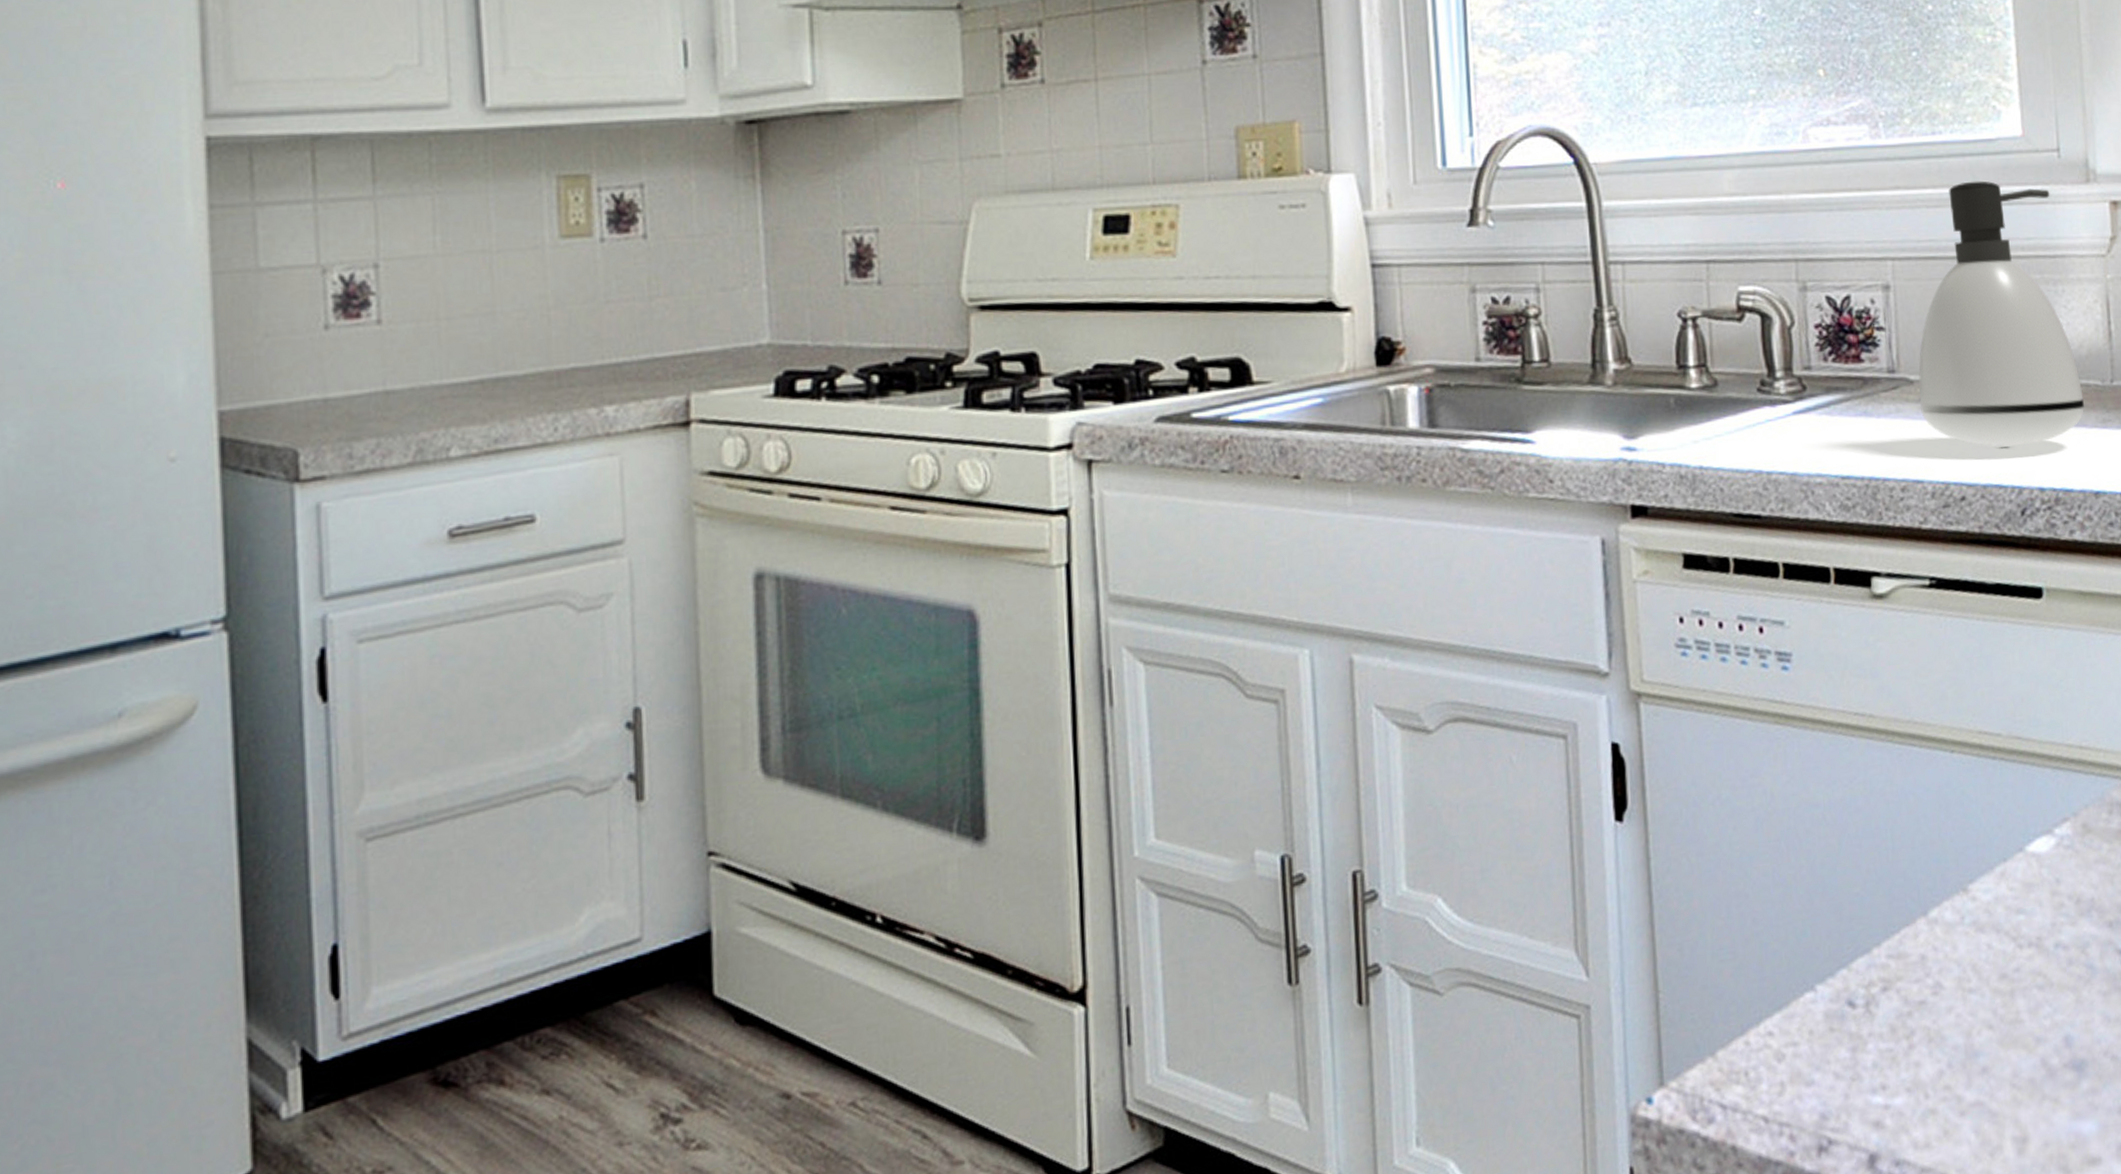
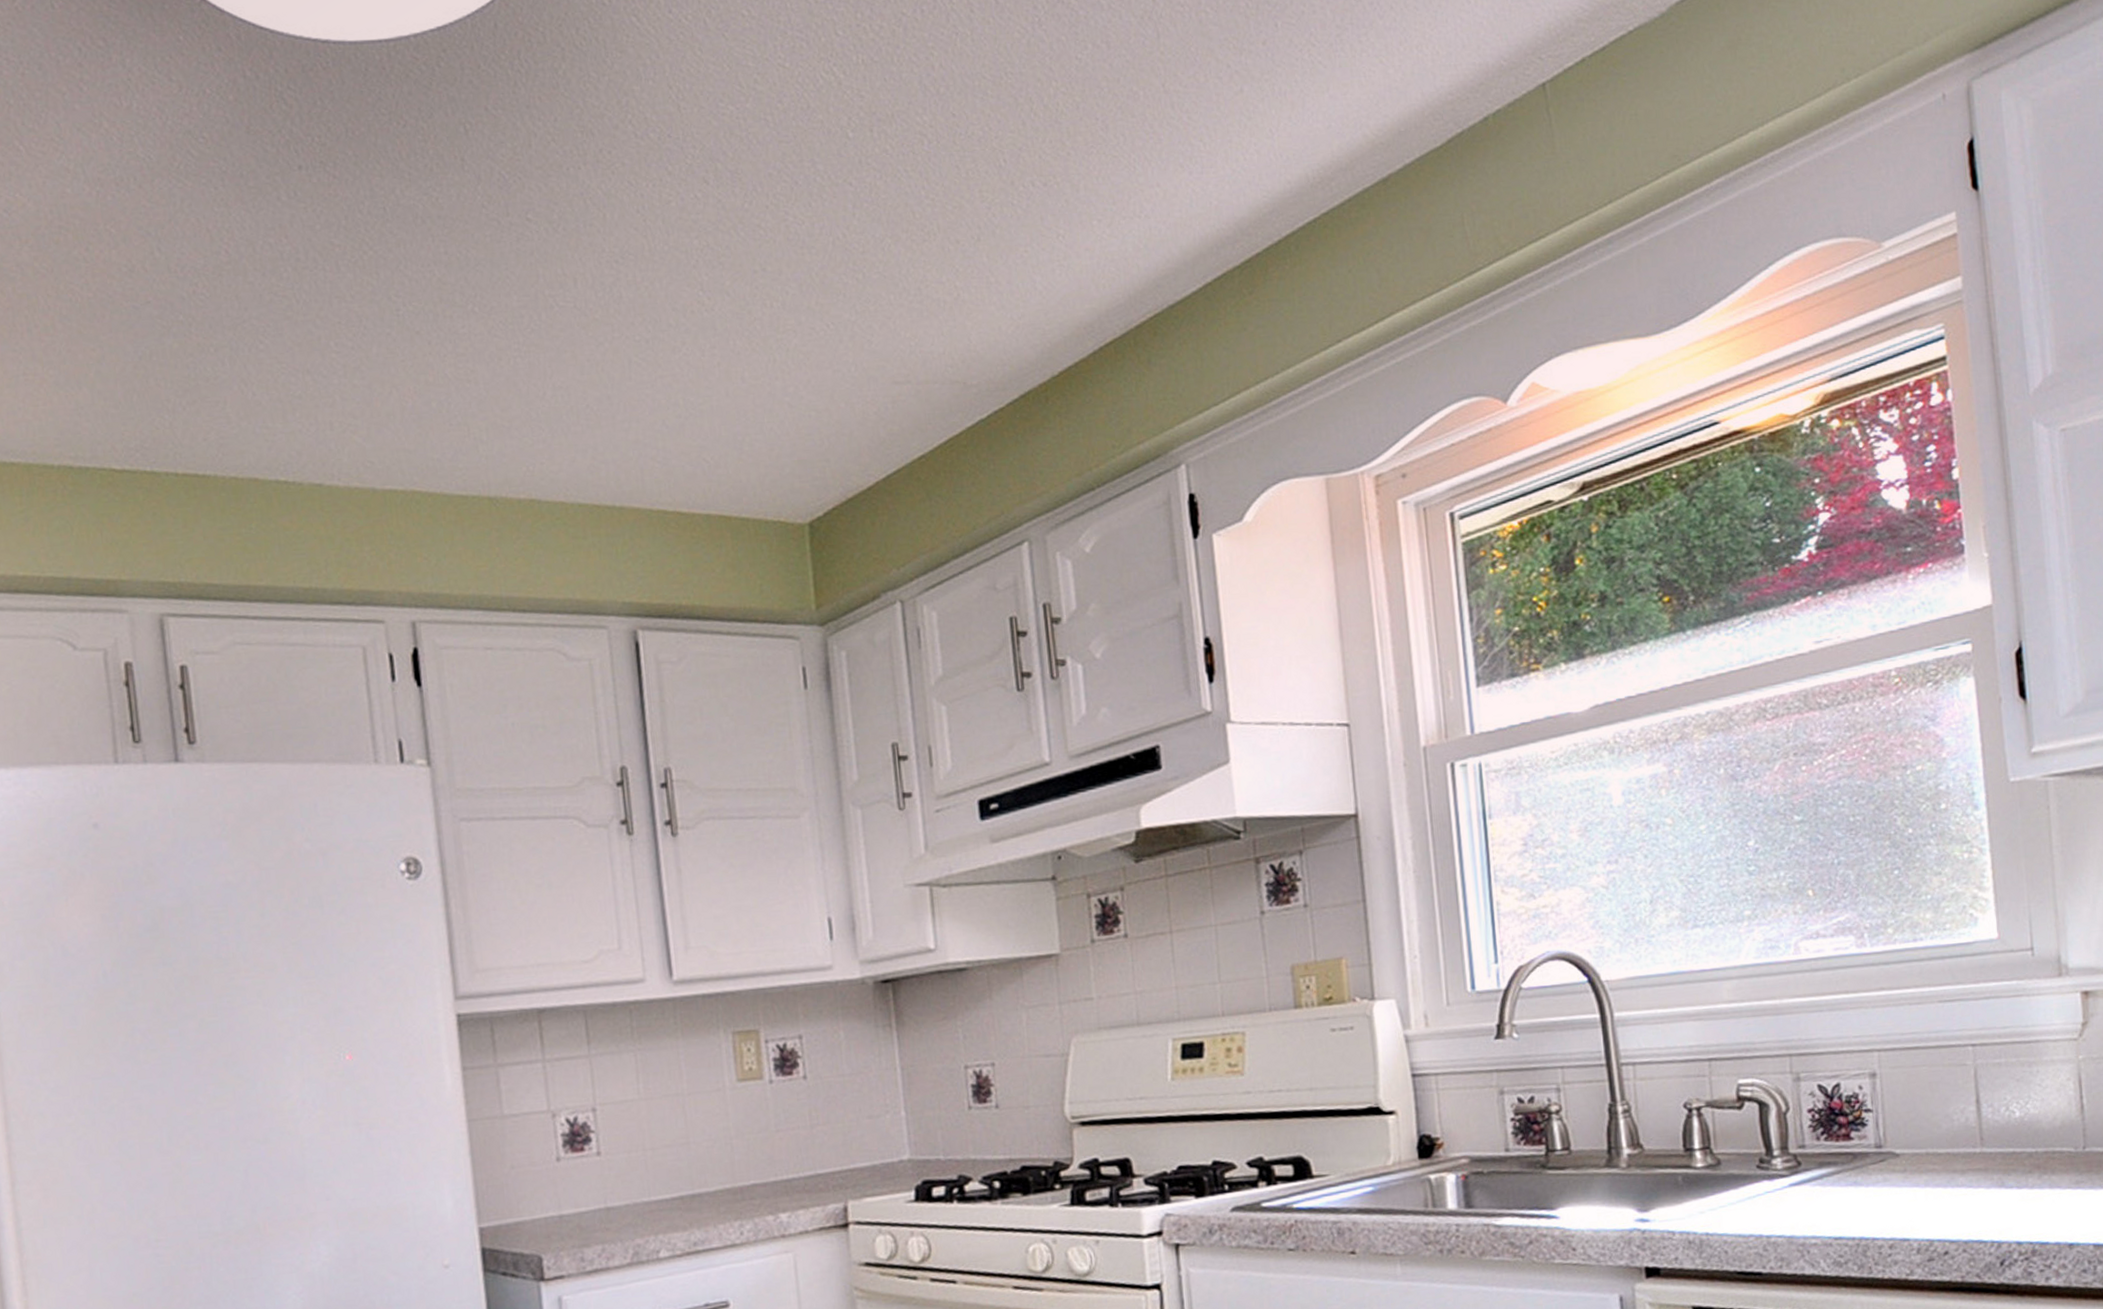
soap dispenser: present [1918,180,2084,448] -> none [1903,979,2059,1208]

